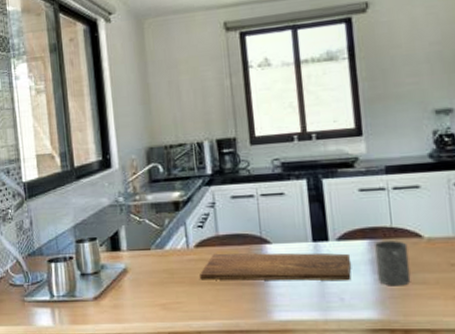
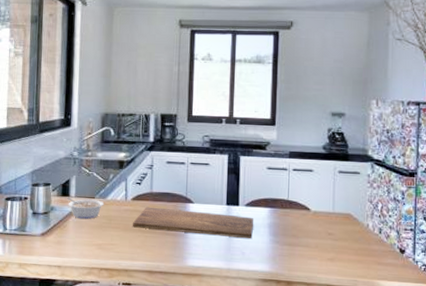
legume: none [118,251,163,276] -> present [67,197,105,220]
mug: present [375,241,411,286] -> none [273,210,298,247]

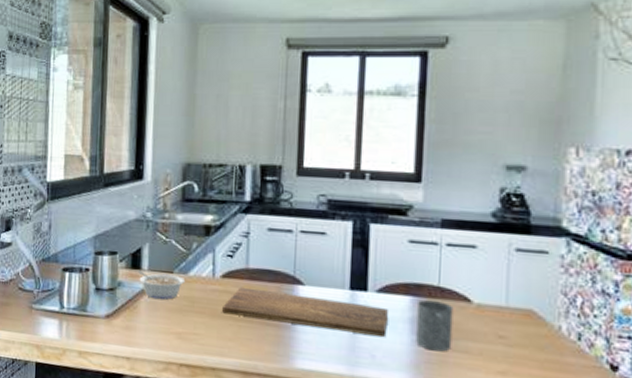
mug: none [273,210,298,247] -> present [416,300,454,352]

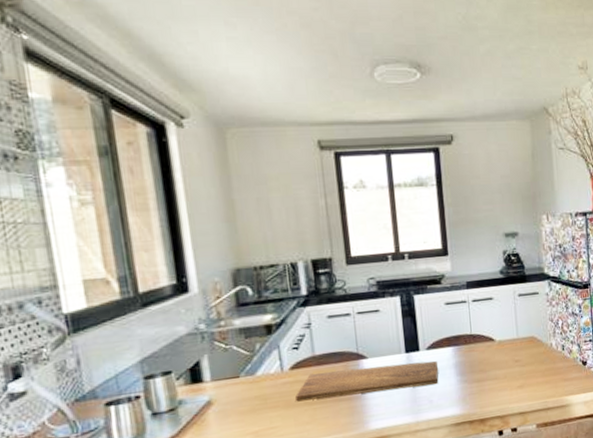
legume: present [138,270,186,300] -> none [200,378,254,408]
mug: present [416,300,454,352] -> none [458,345,486,385]

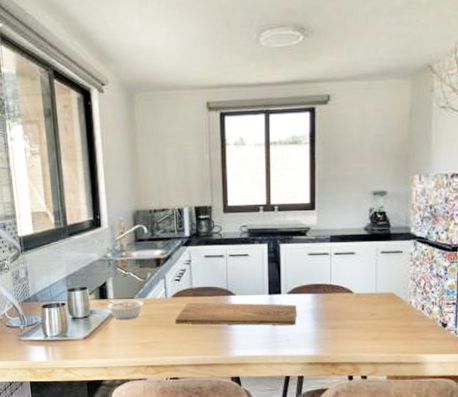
legume: none [200,378,254,408] -> present [106,299,145,320]

